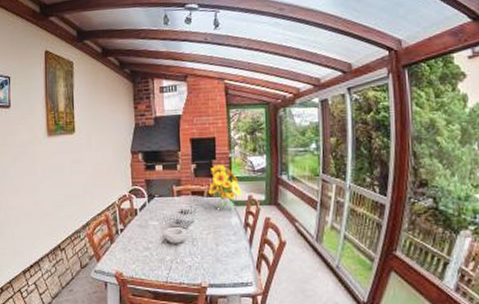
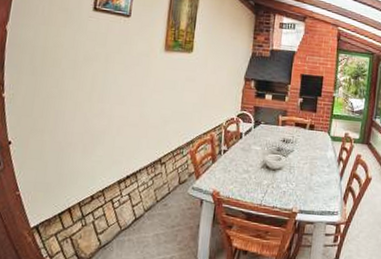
flower bouquet: present [208,164,242,209] -> none [310,101,340,143]

